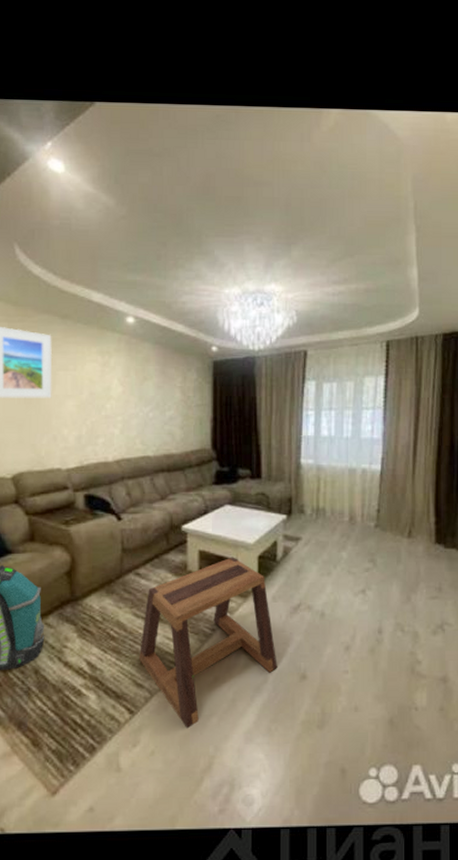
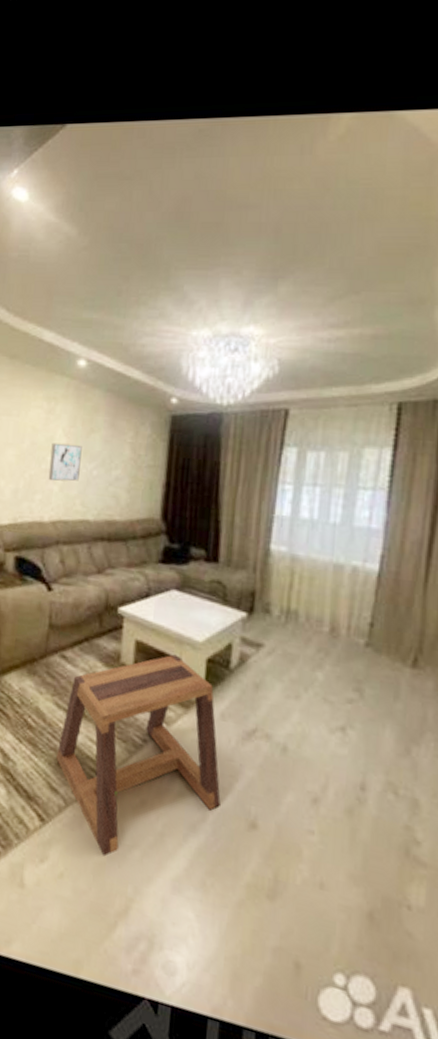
wall art: none [108,391,137,426] -> present [48,442,82,482]

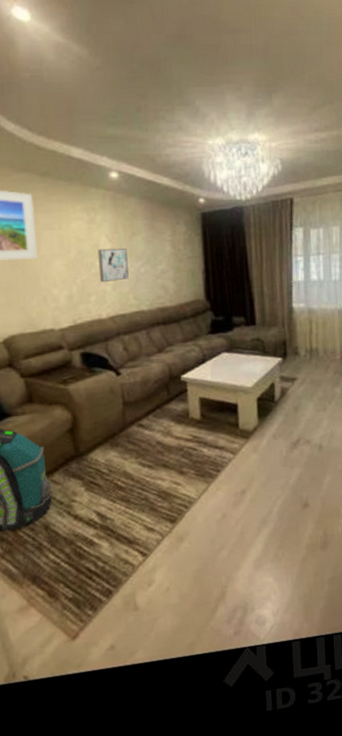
stool: present [56,654,221,857] -> none [148,401,281,564]

